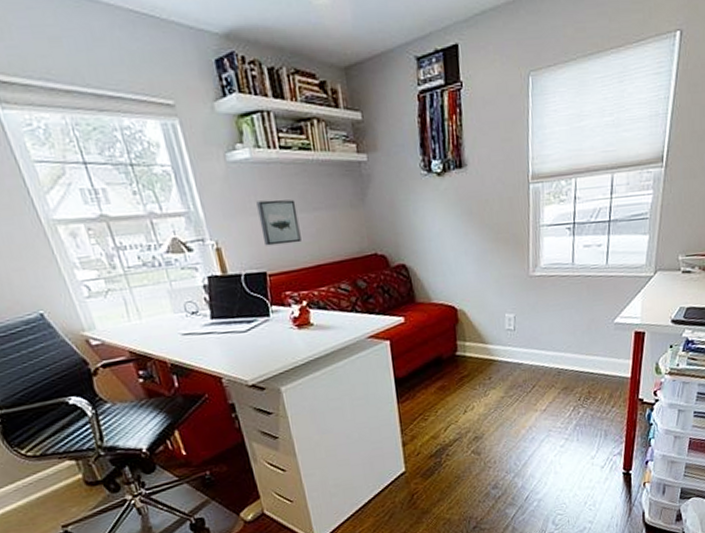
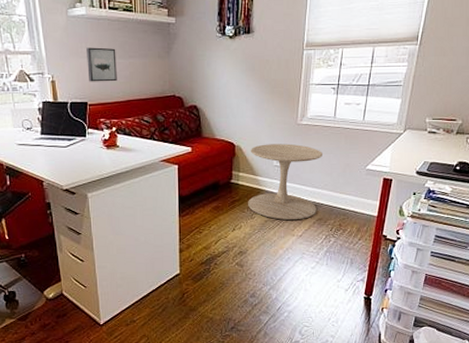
side table: none [475,301,562,394] -> present [248,143,322,221]

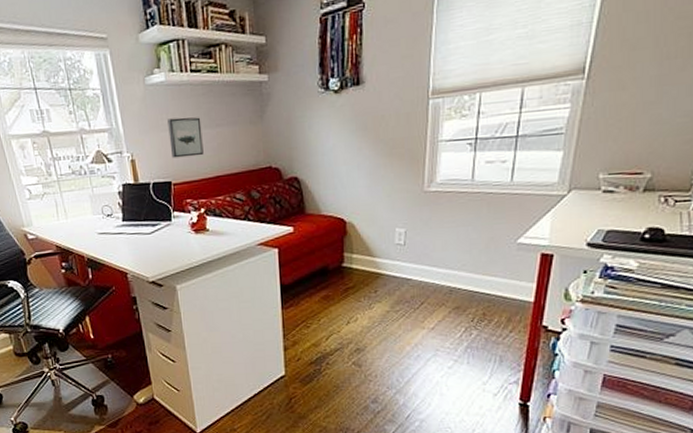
side table: present [248,143,322,221] -> none [365,216,458,310]

